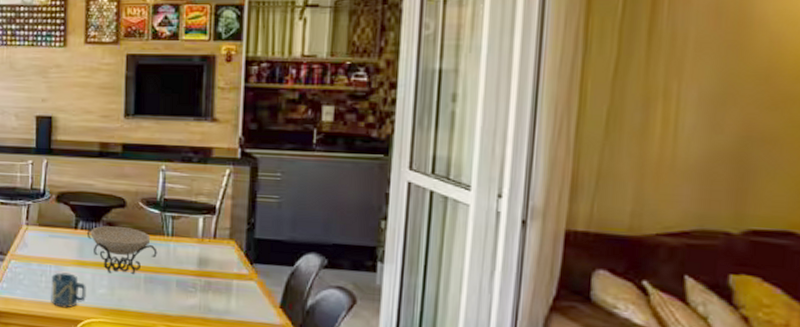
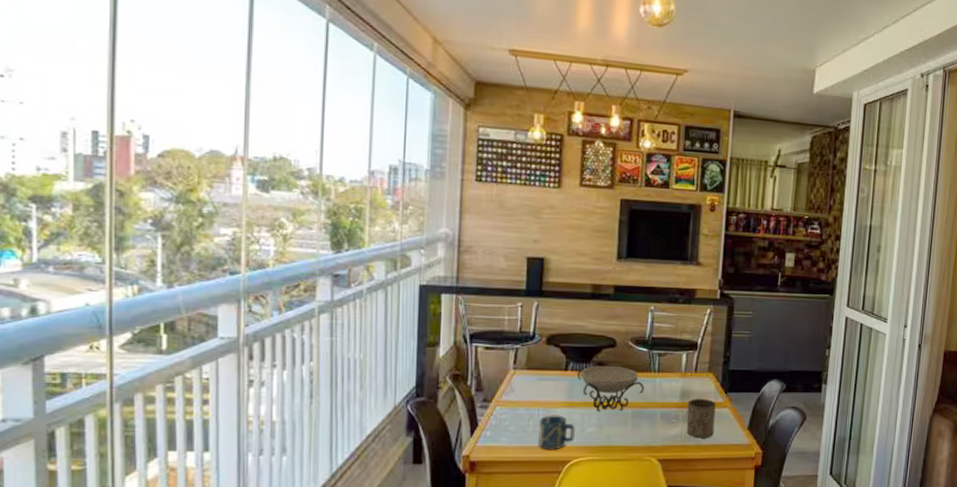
cup: none [205,267,240,313] -> present [686,398,716,438]

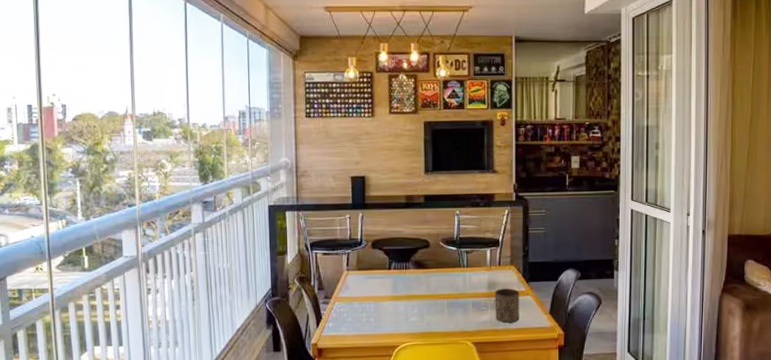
cup: present [538,415,575,450] -> none [371,307,401,337]
decorative bowl: present [577,365,645,412] -> none [398,263,456,303]

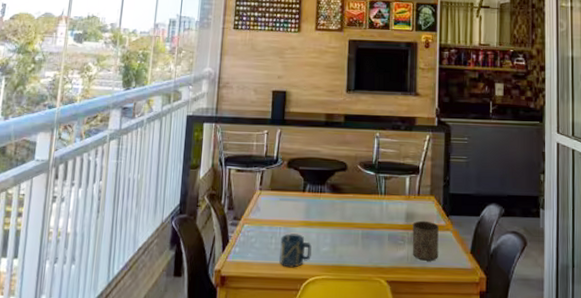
cup: none [371,307,401,337] -> present [279,233,312,268]

